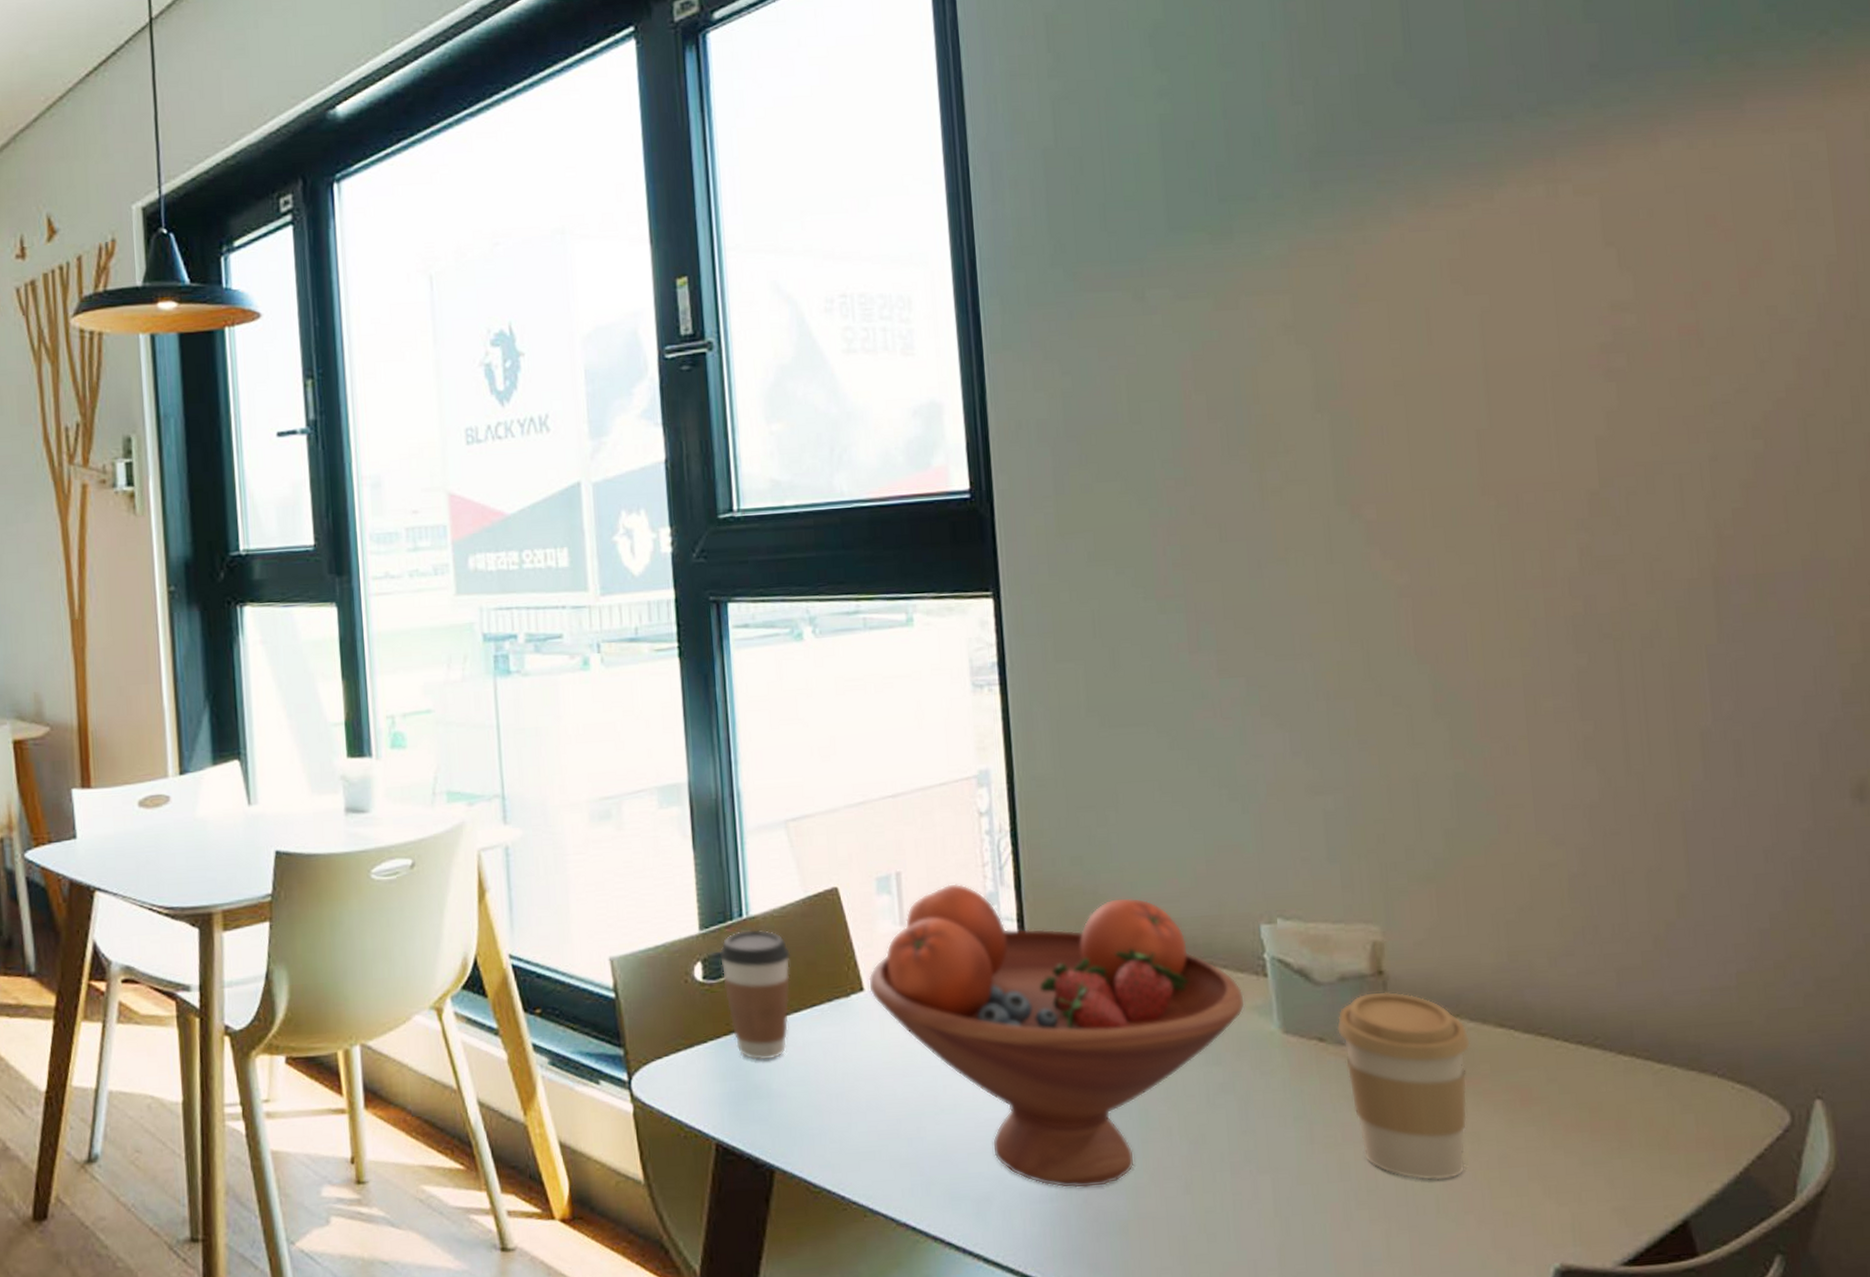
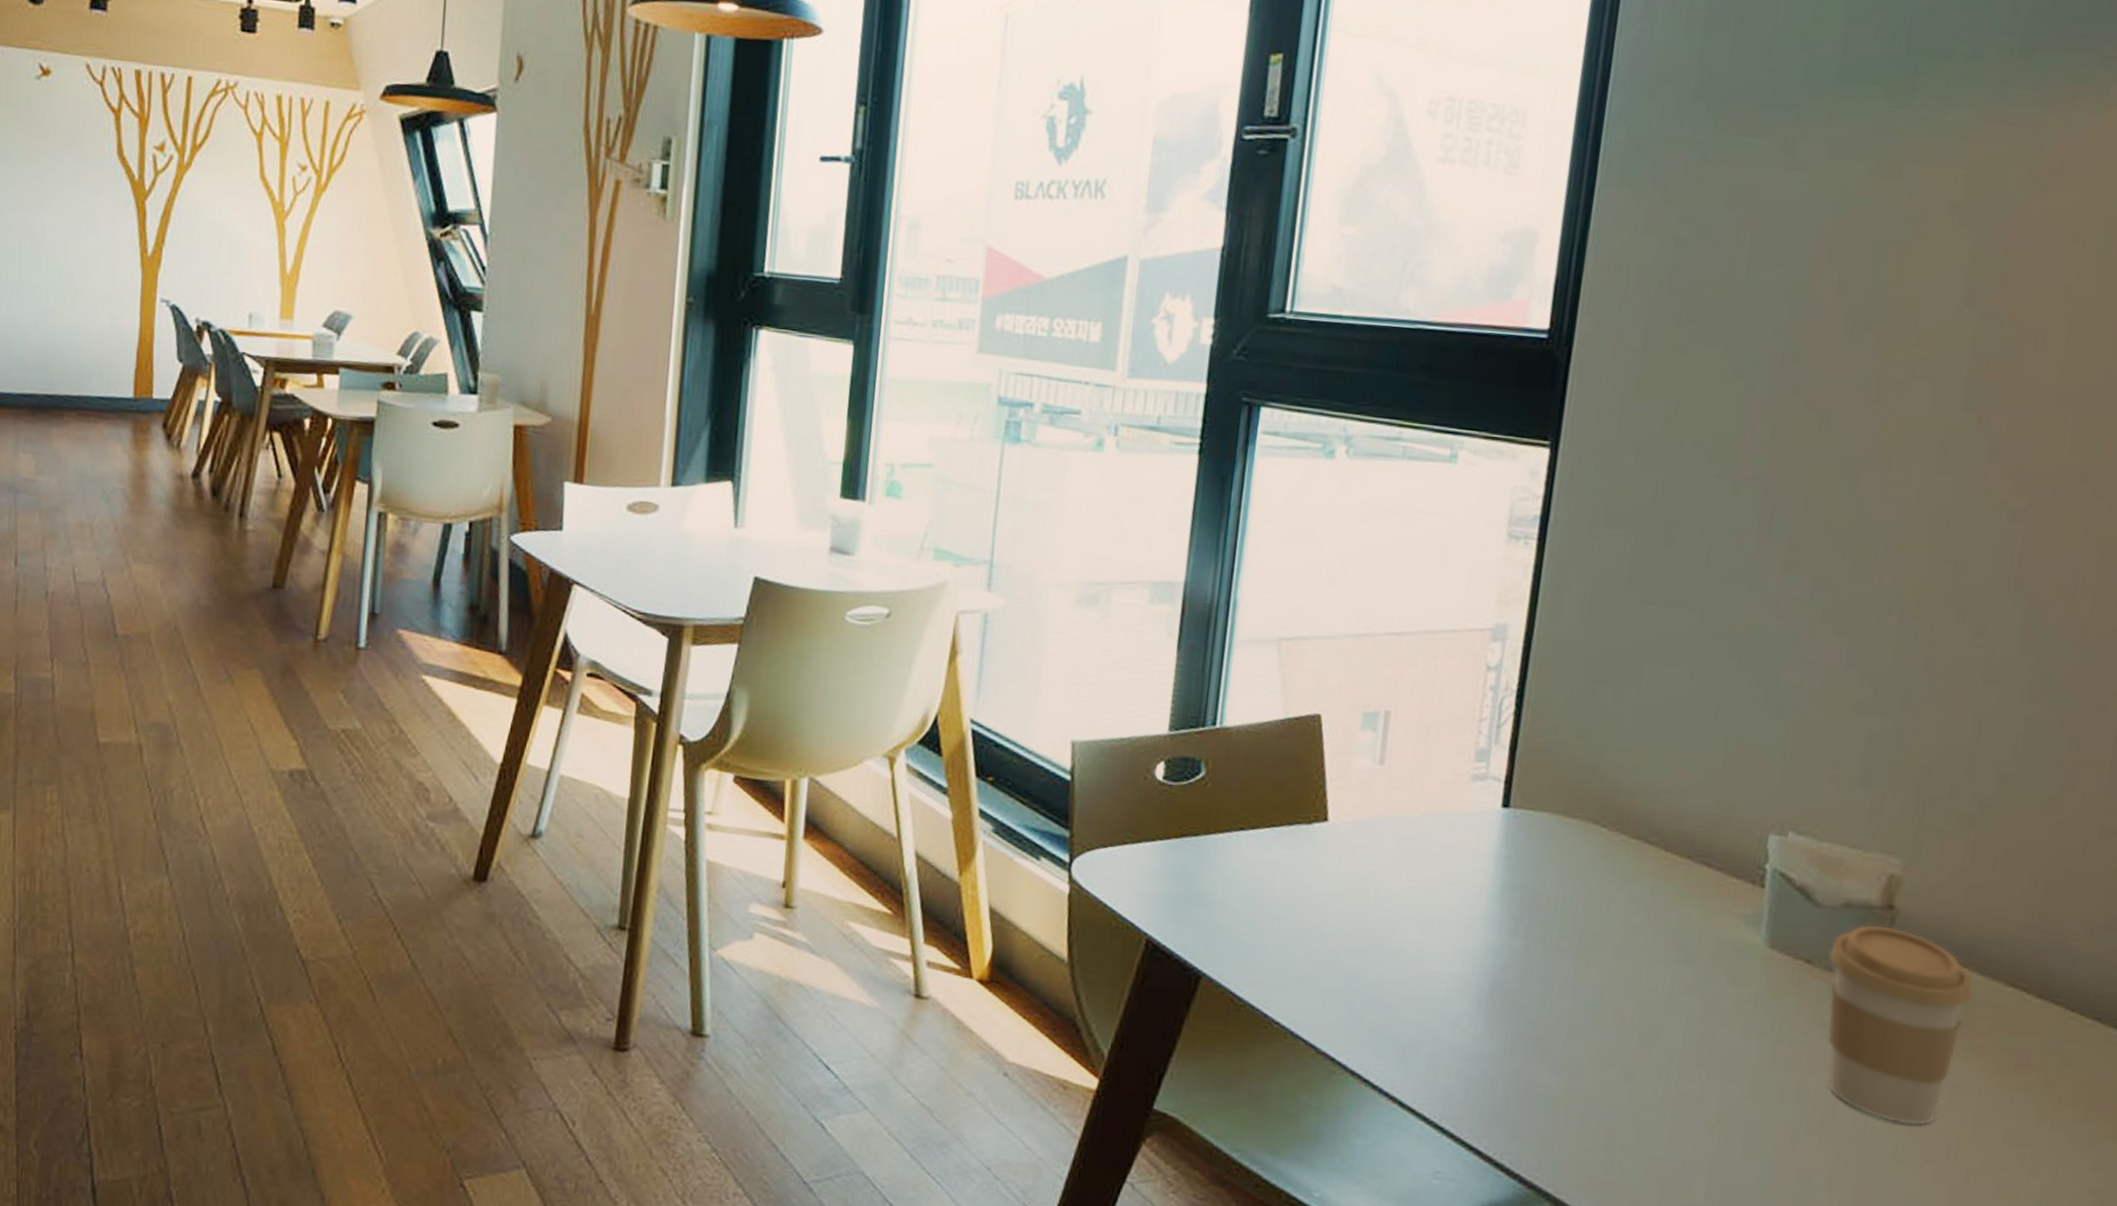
coffee cup: present [719,929,791,1061] -> none [1183,738,1259,871]
fruit bowl: present [869,883,1245,1189] -> none [1334,732,1734,1058]

